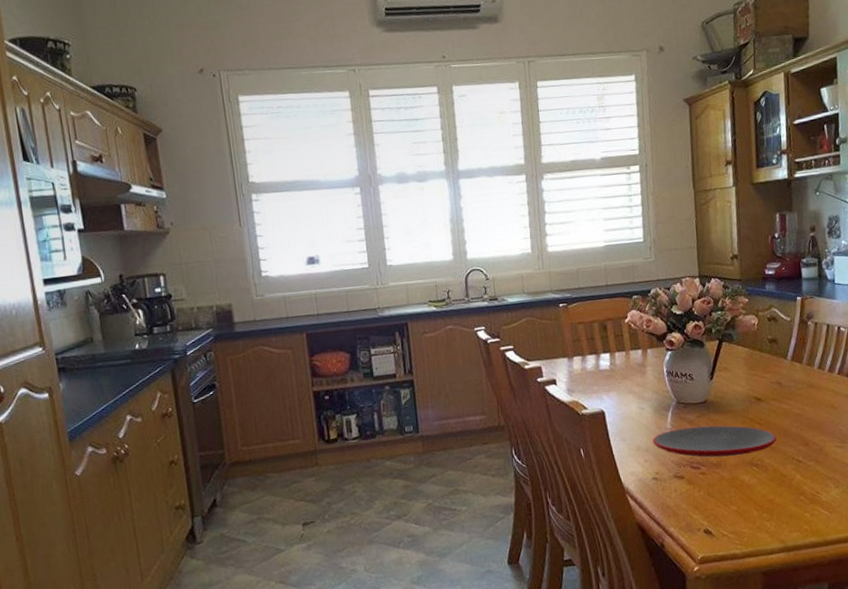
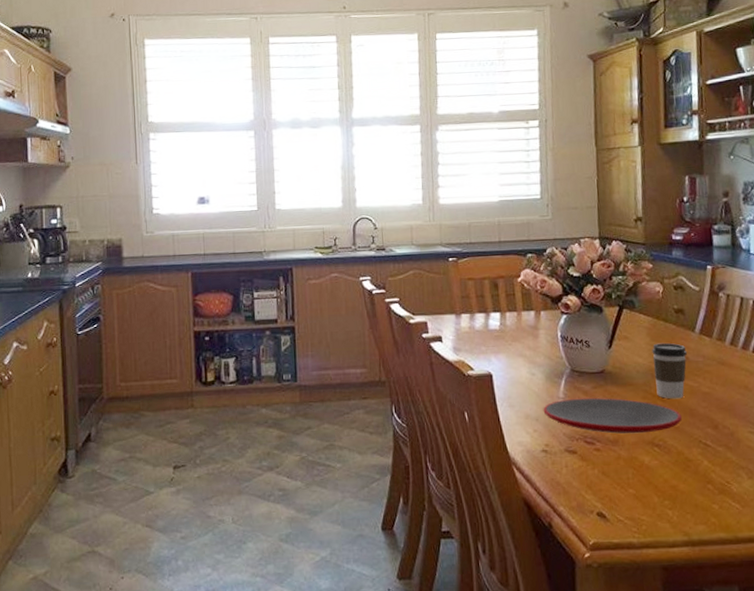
coffee cup: none [749,371,780,422] -> present [652,343,687,399]

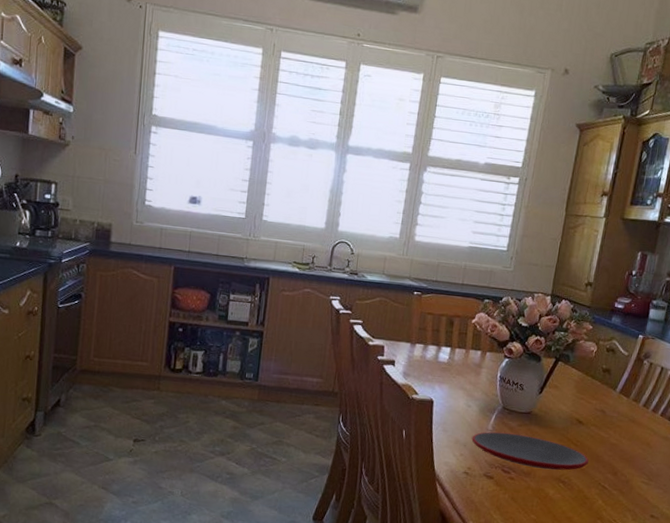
coffee cup: present [652,343,687,399] -> none [572,395,605,446]

